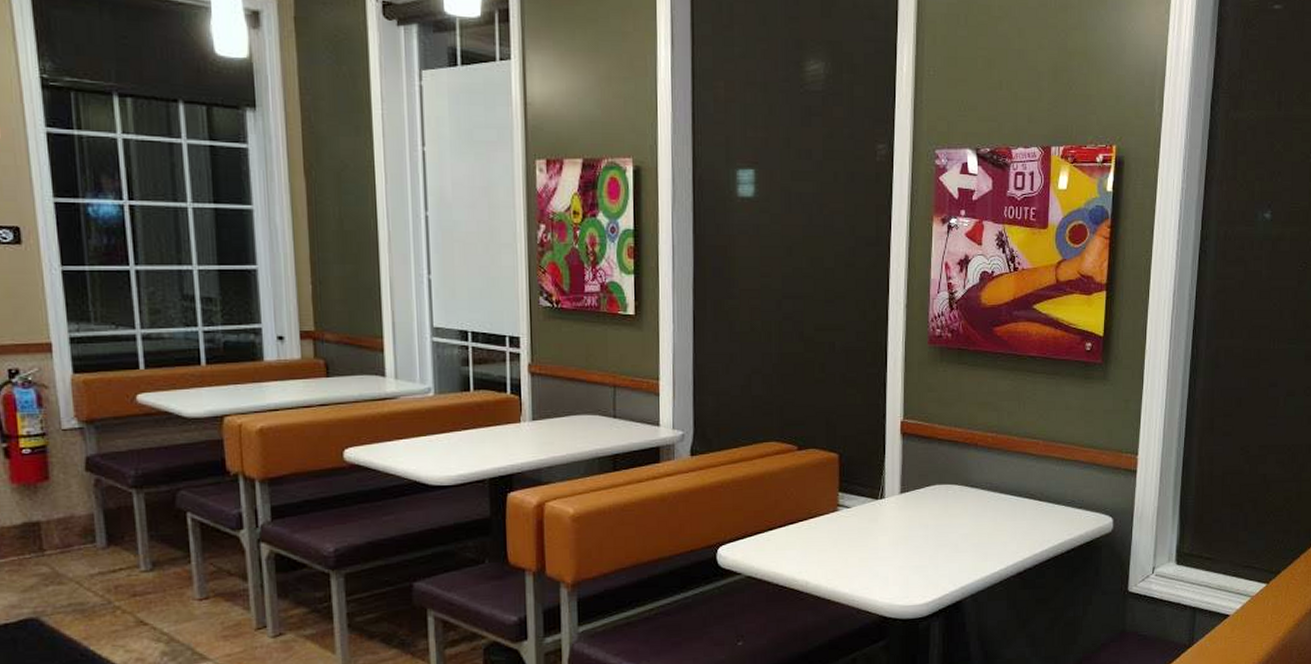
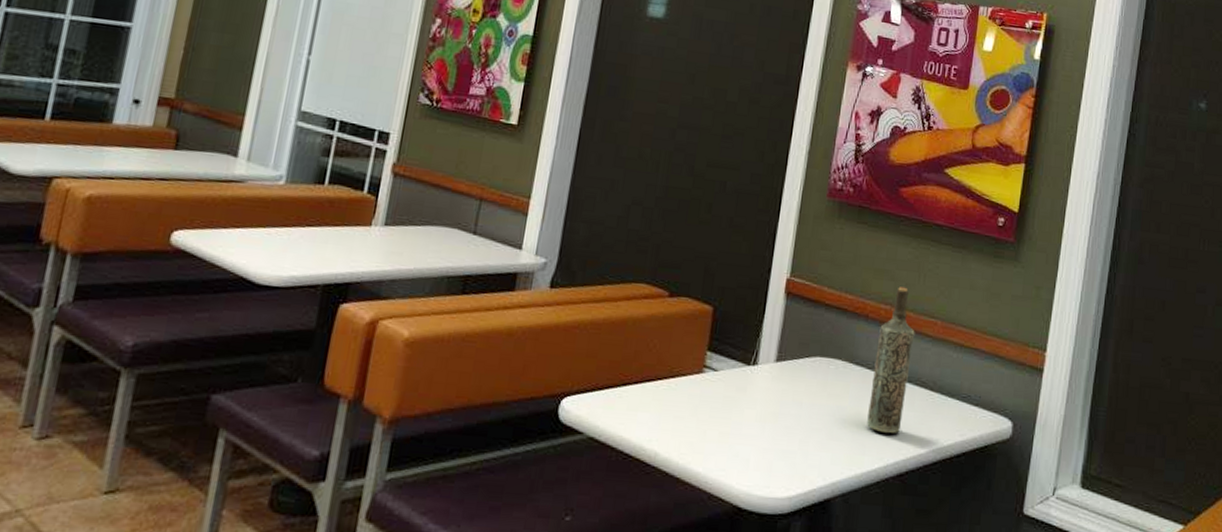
bottle: none [986,415,1020,541] -> present [867,287,915,433]

